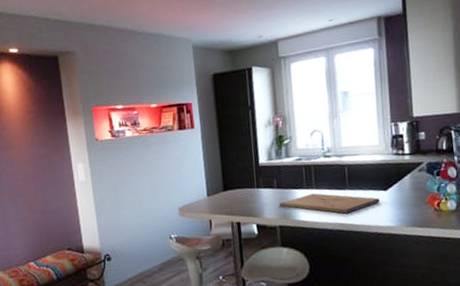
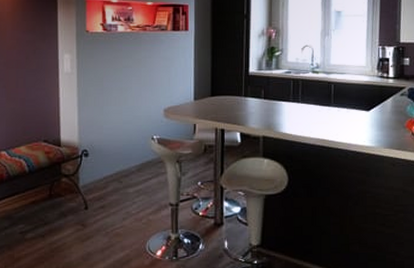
cutting board: present [279,193,380,214] -> none [264,107,362,130]

